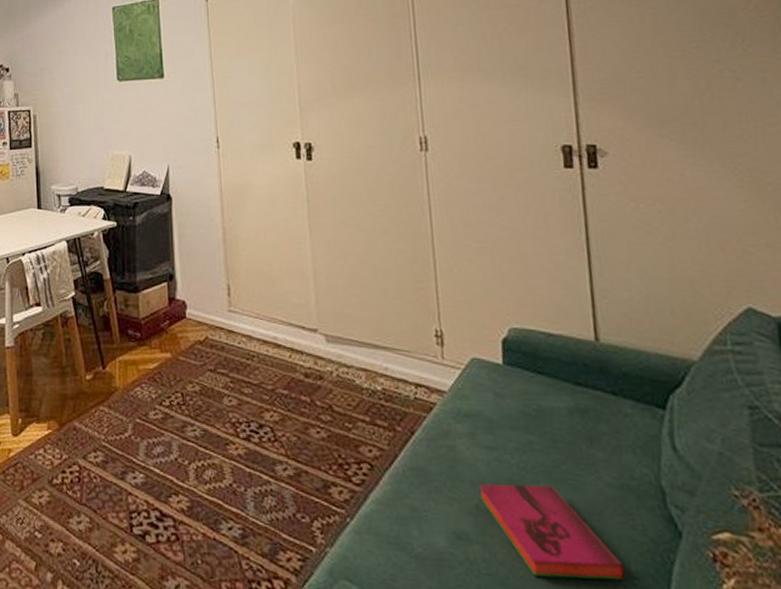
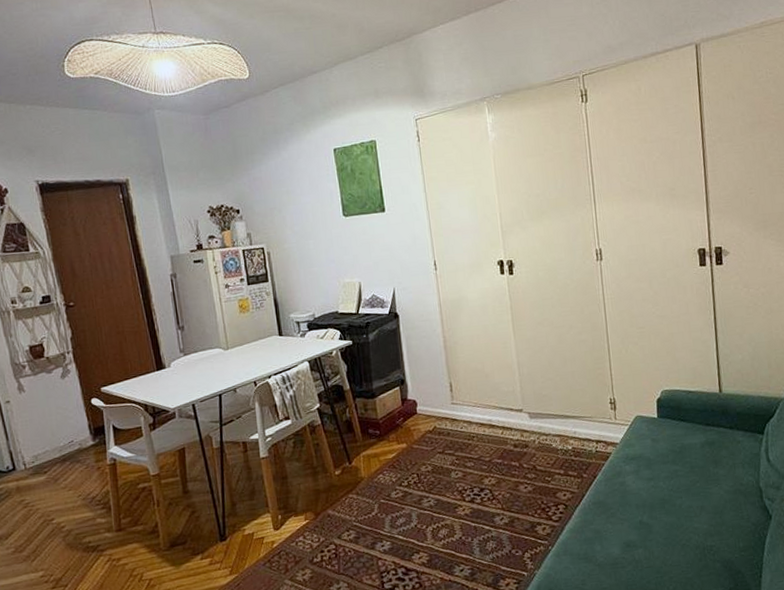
hardback book: present [478,483,626,581] -> none [641,499,737,562]

